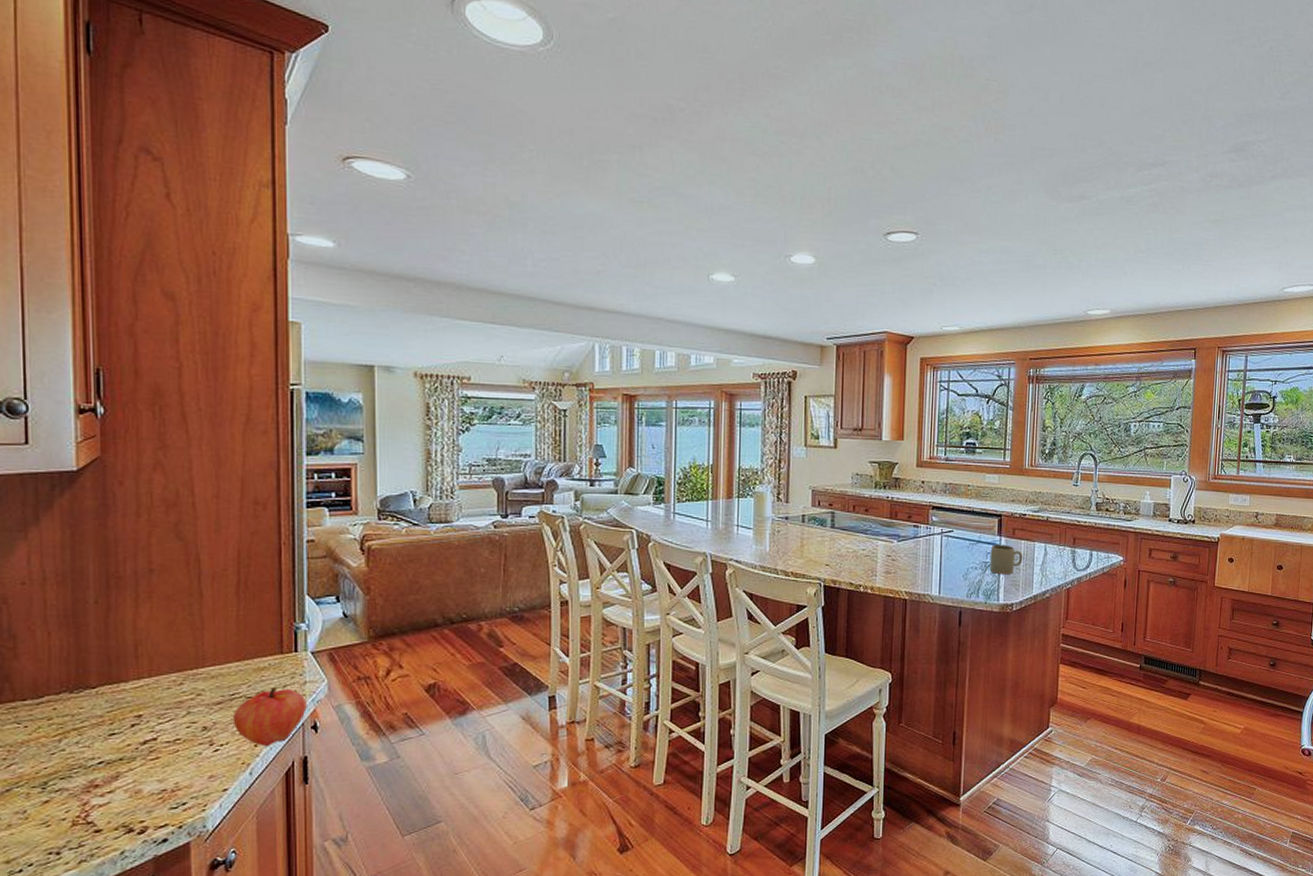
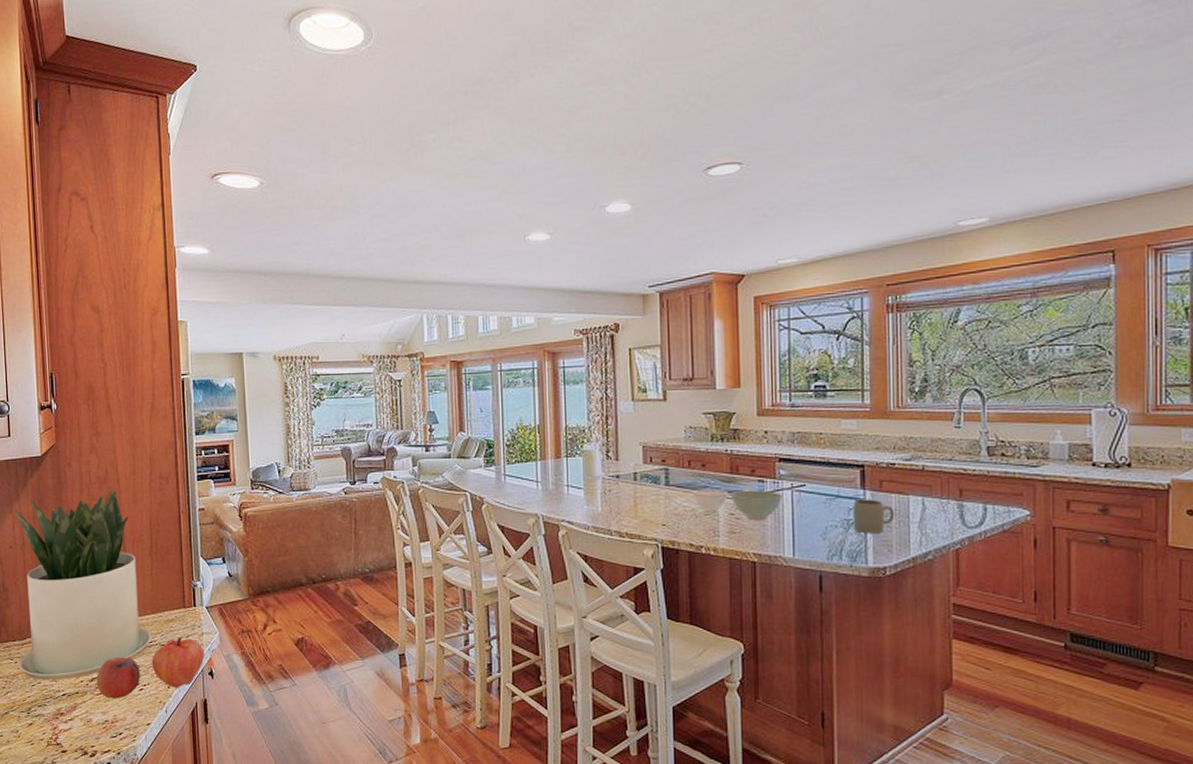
planter: none [29,514,234,747] -> present [14,489,151,681]
fruit: none [151,713,215,764] -> present [96,657,140,699]
bowl: none [855,532,887,555] -> present [692,489,729,514]
bowl: none [889,534,933,563] -> present [730,490,782,521]

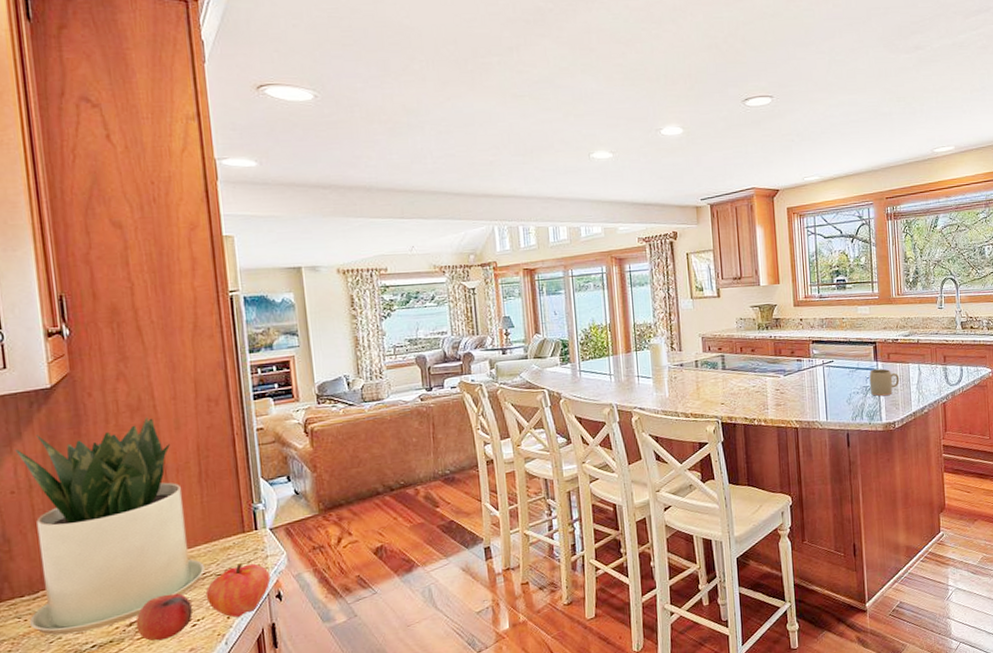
bowl: present [692,489,729,514] -> none [744,369,774,391]
bowl: present [730,490,782,521] -> none [775,368,816,394]

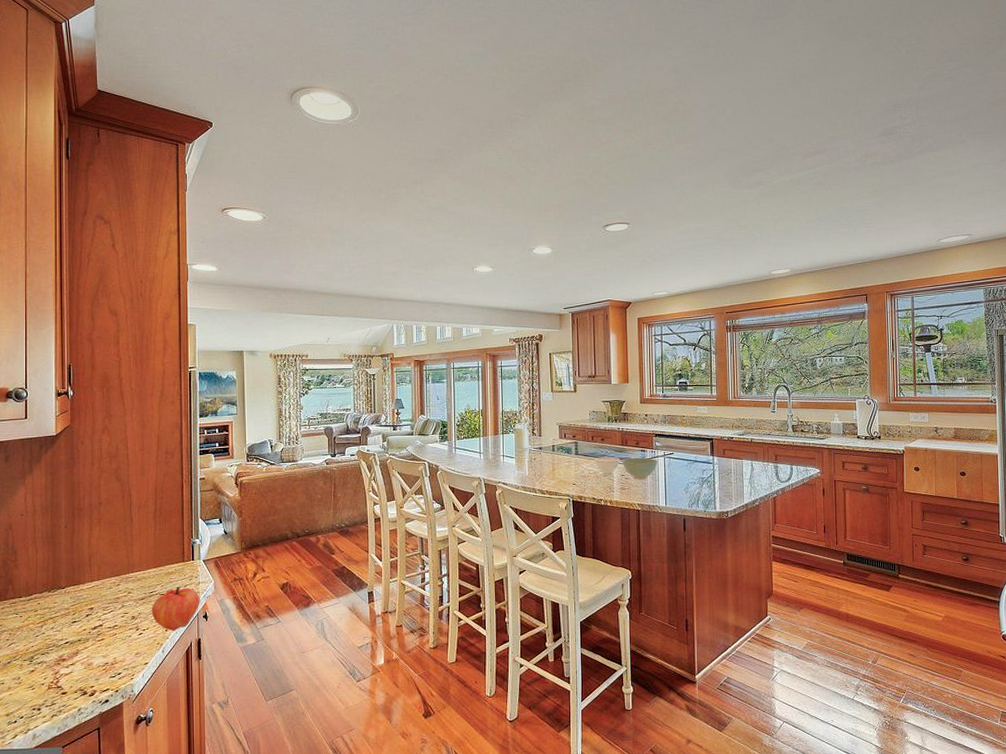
planter: present [15,417,205,636] -> none [23,463,152,631]
fruit: present [136,593,193,641] -> none [99,606,140,644]
bowl: none [744,369,774,391] -> present [594,457,621,475]
bowl: none [775,368,816,394] -> present [622,457,658,480]
mug: present [869,368,900,396] -> none [705,463,734,488]

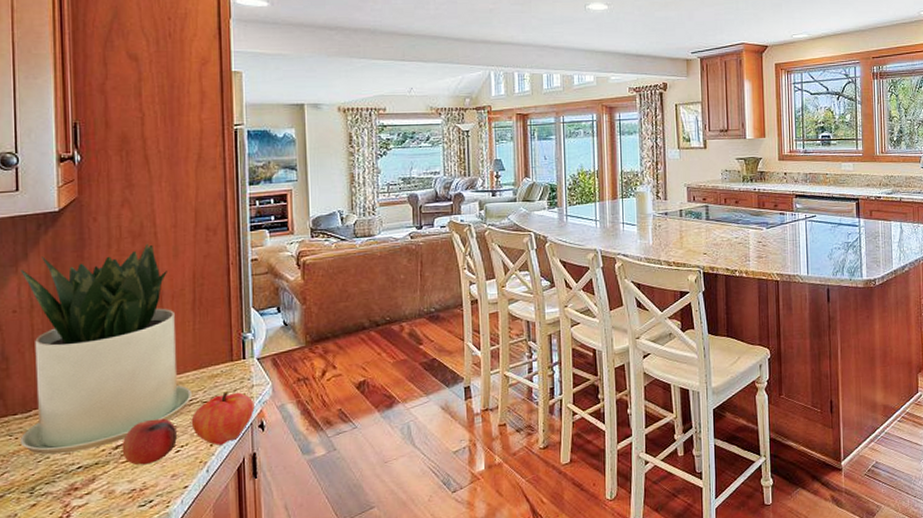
planter: none [23,463,152,631] -> present [19,243,192,455]
fruit: none [99,606,140,644] -> present [122,418,177,466]
bowl: present [594,457,621,475] -> none [728,221,757,243]
bowl: present [622,457,658,480] -> none [758,221,798,247]

